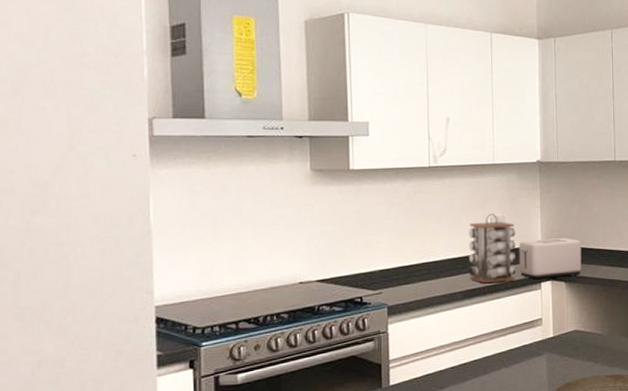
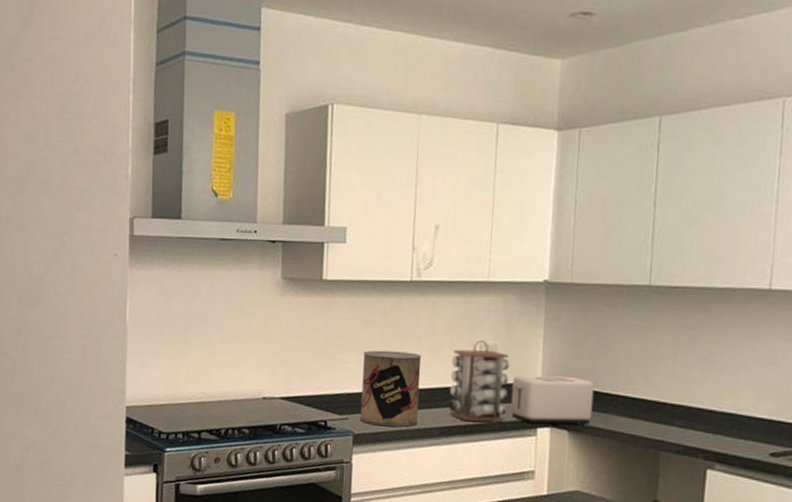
tin can: none [391,229,444,296] -> present [360,350,422,428]

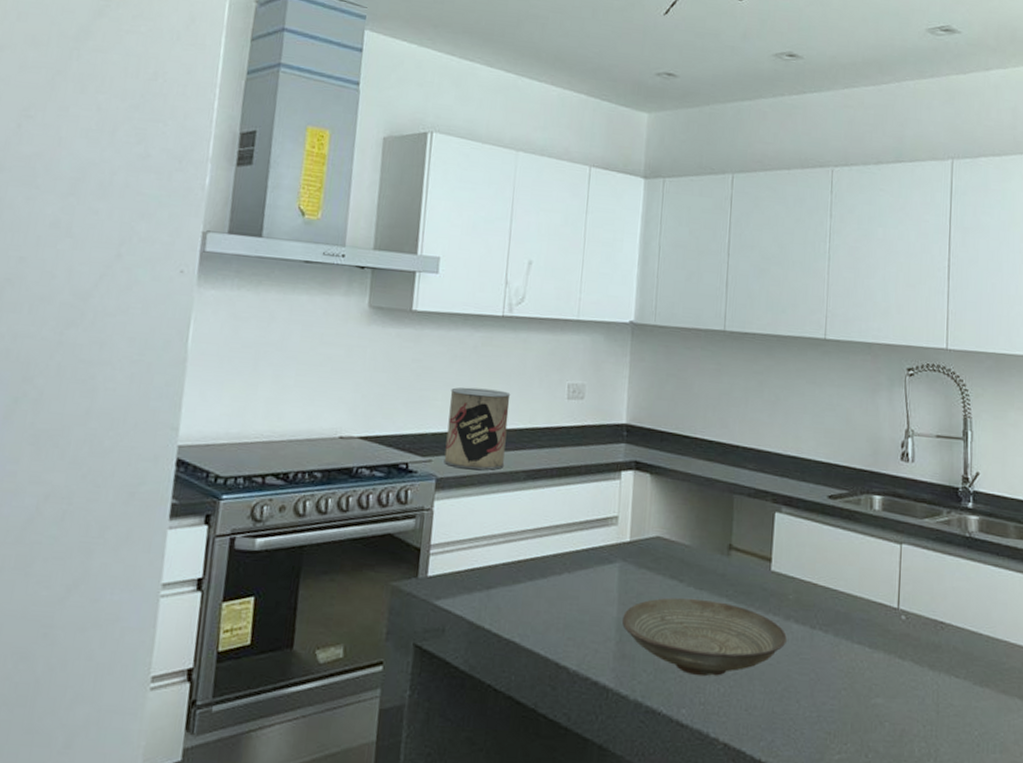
spice rack: present [449,339,510,423] -> none [536,378,596,466]
toaster: present [510,375,595,425] -> none [596,416,675,468]

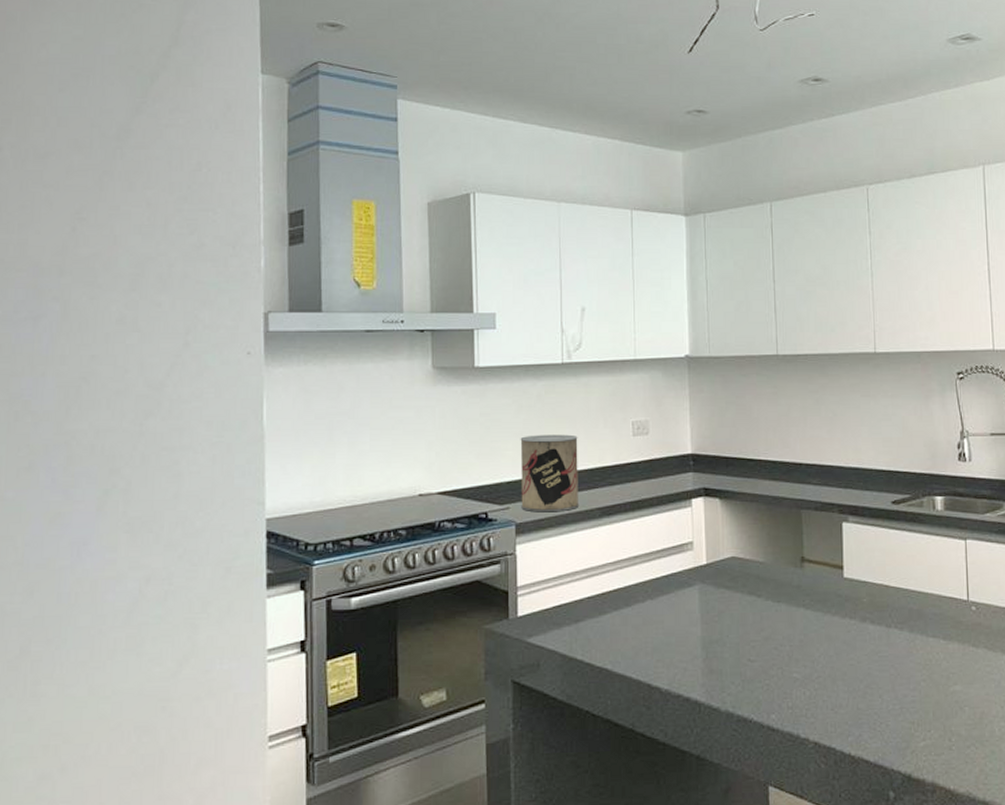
decorative bowl: present [622,597,788,677] -> none [707,611,866,683]

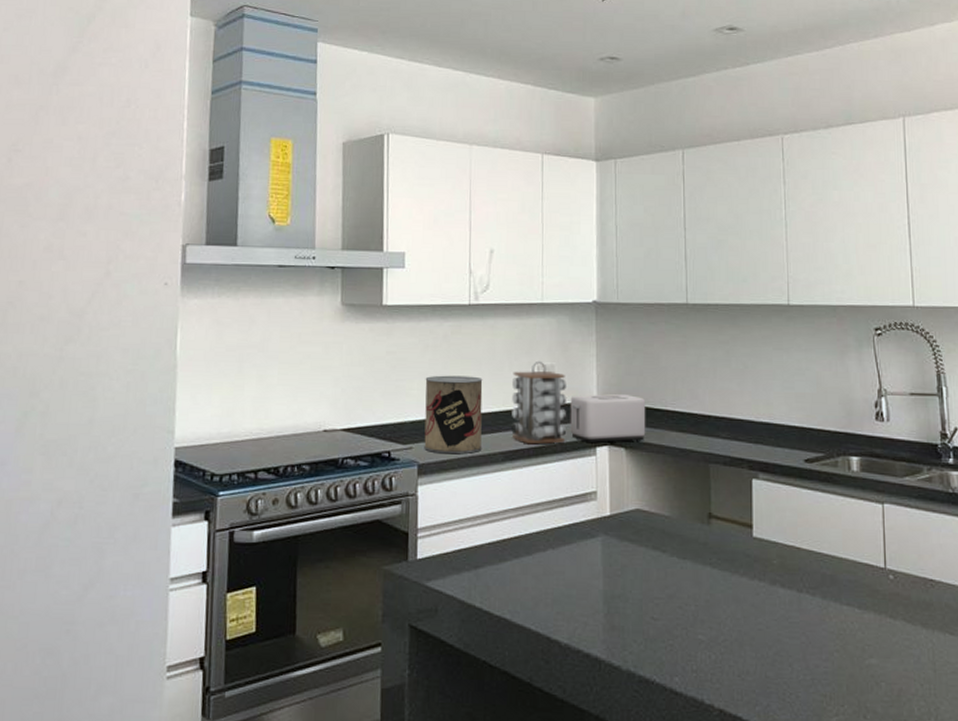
spice rack: none [608,416,663,499] -> present [511,360,567,445]
toaster: none [665,445,740,496] -> present [570,393,646,444]

